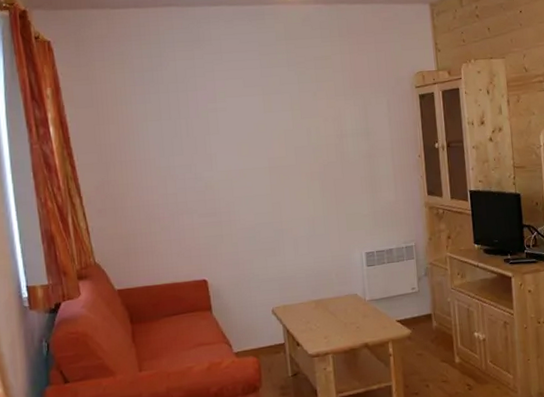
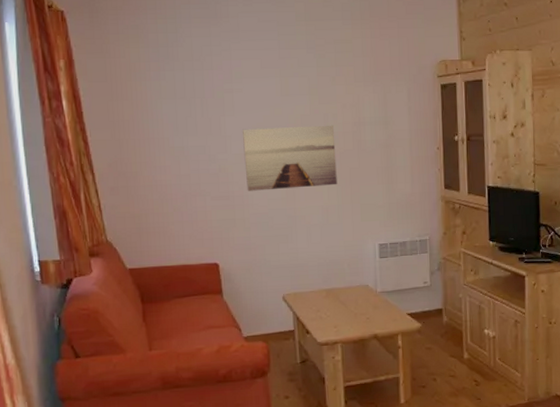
wall art: none [227,138,322,207] -> present [243,125,337,191]

